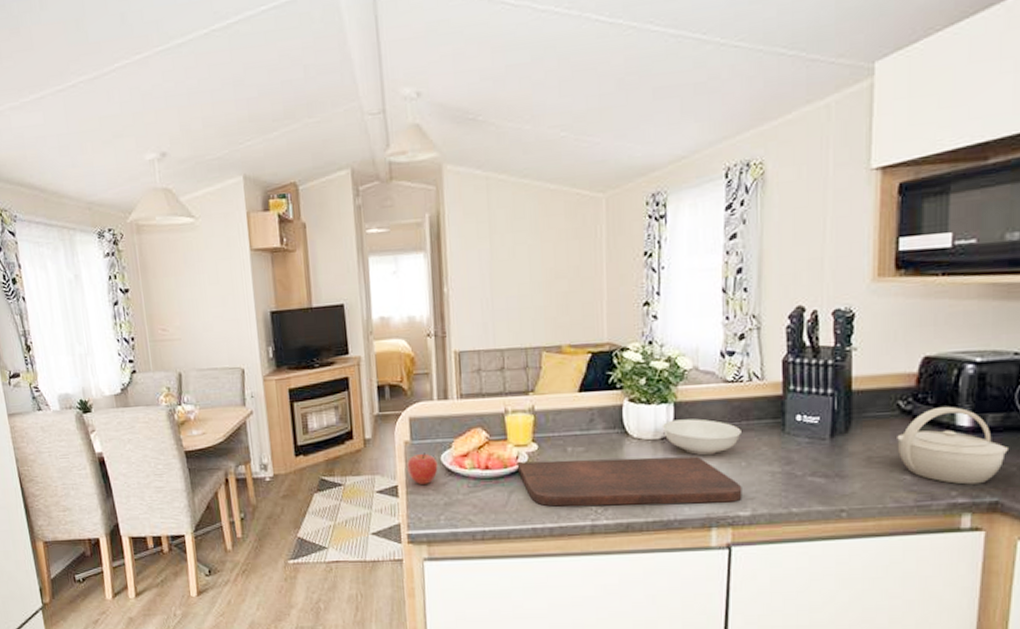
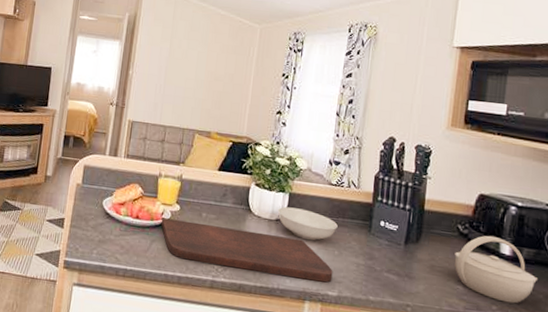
fruit: present [407,453,438,486] -> none [74,195,100,222]

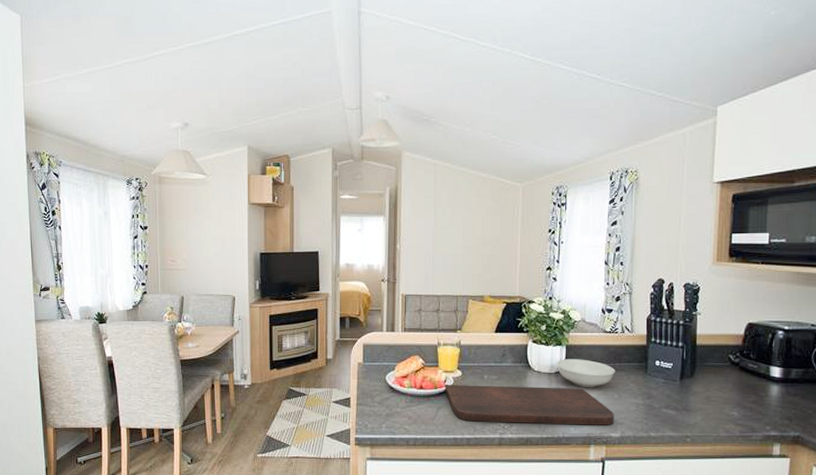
teapot: present [454,235,539,304] -> none [728,361,808,422]

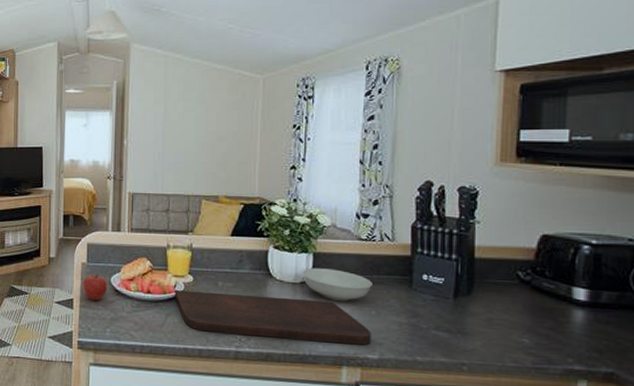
fruit: none [359,373,383,399] -> present [82,274,108,301]

